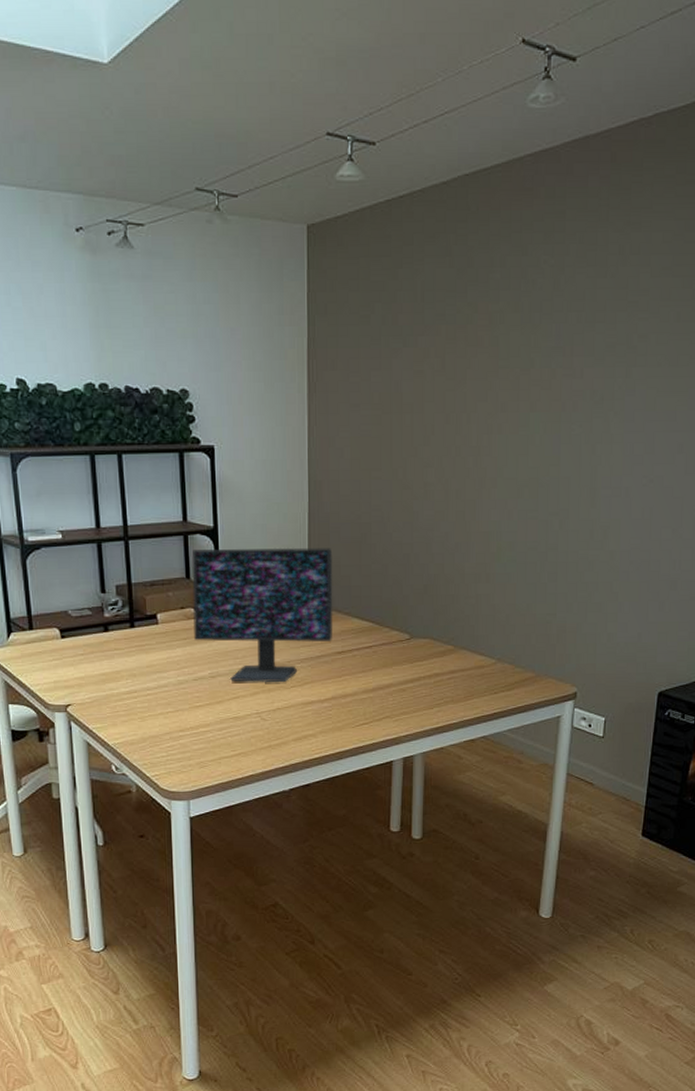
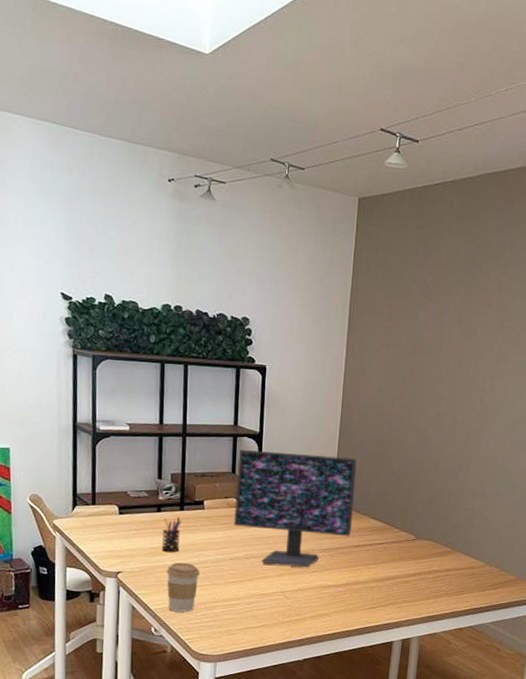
pen holder: none [112,636,133,677] -> present [162,517,182,552]
coffee cup: none [122,688,160,745] -> present [166,562,200,612]

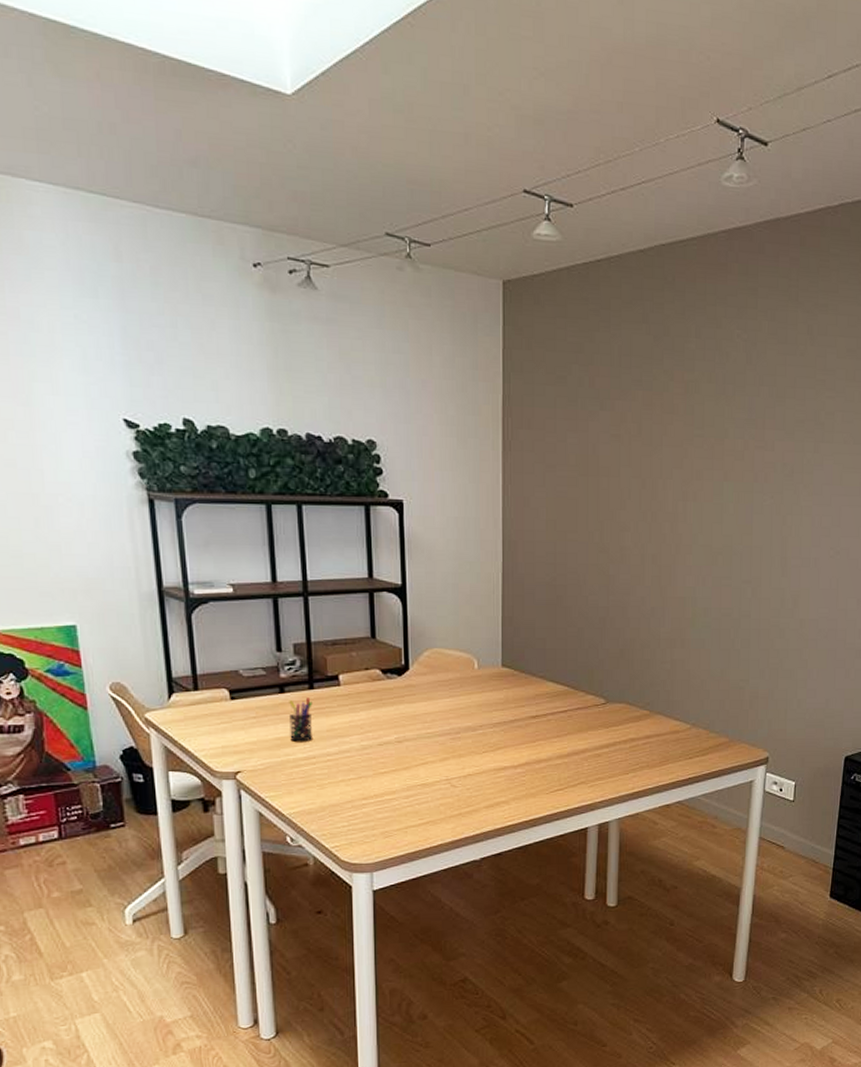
coffee cup: present [166,562,200,612] -> none [298,753,342,814]
computer monitor: present [233,450,357,568] -> none [378,608,527,748]

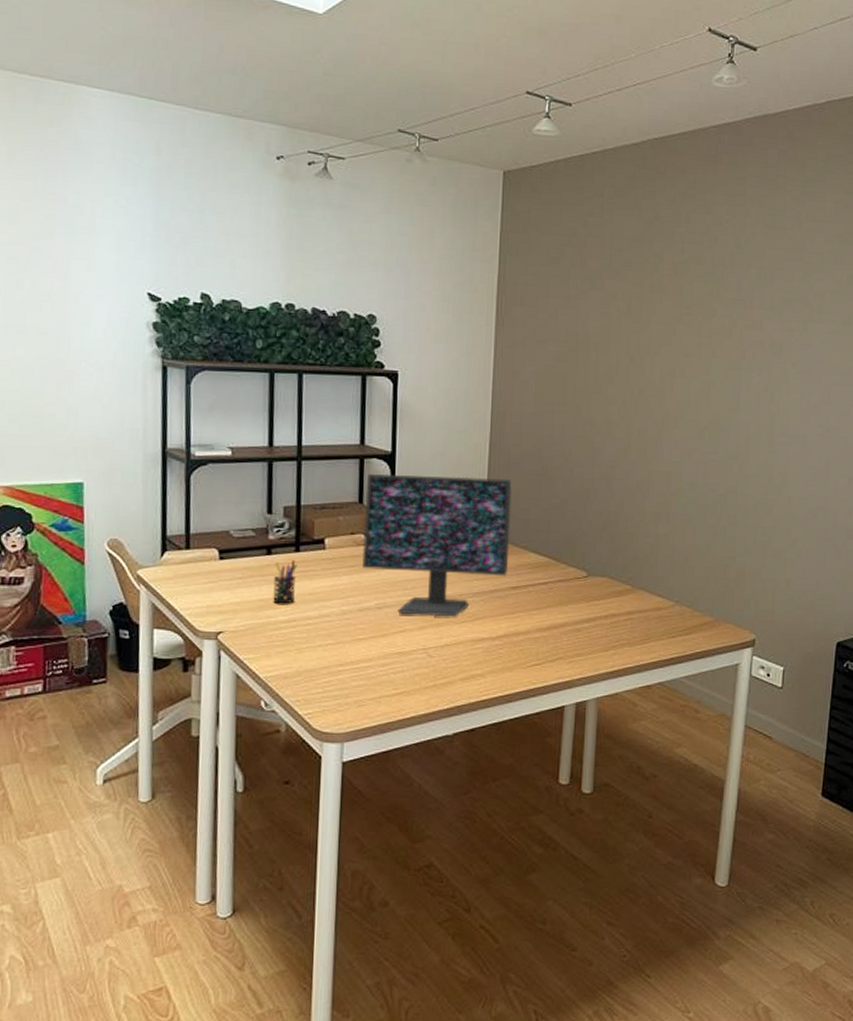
computer monitor: none [378,608,527,748] -> present [362,474,512,617]

